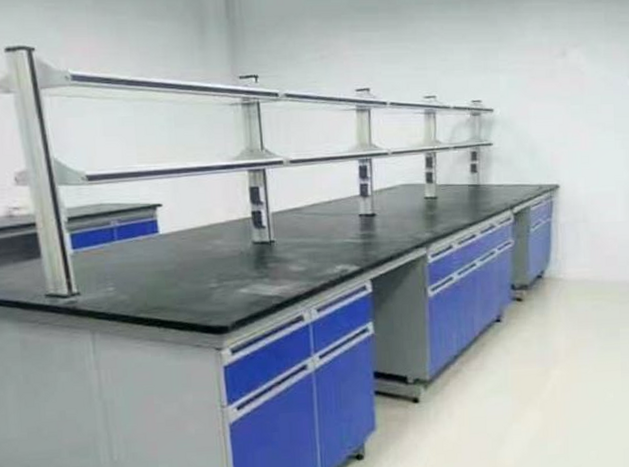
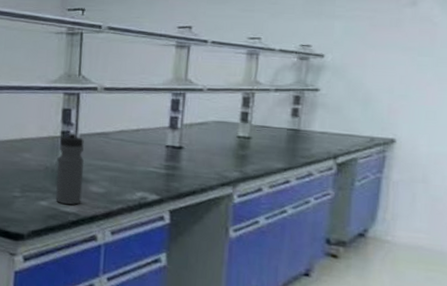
water bottle: none [251,211,283,289] -> present [55,132,85,205]

